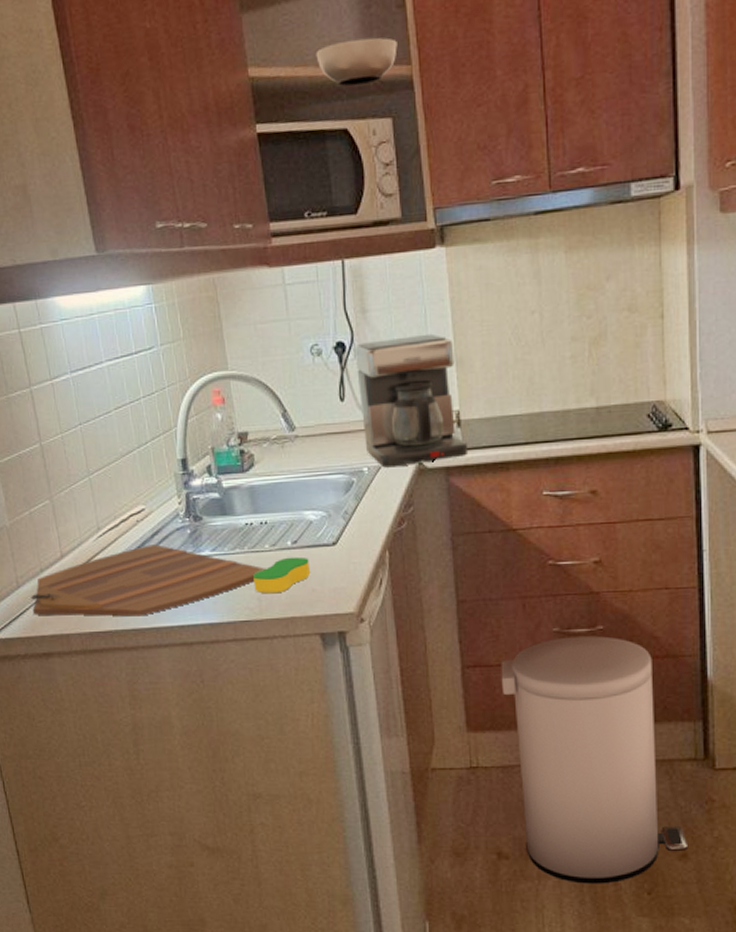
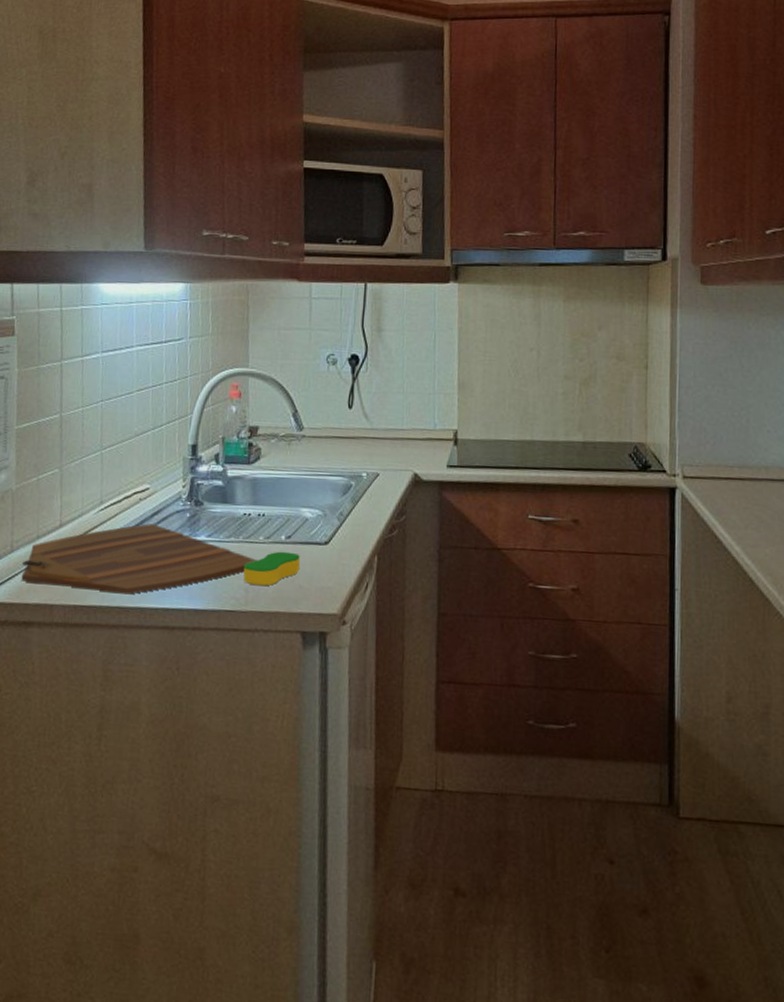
bowl: present [315,37,398,87] -> none [362,104,433,141]
coffee maker: present [355,333,469,468] -> none [366,357,463,476]
pedal bin: present [501,635,689,884] -> none [473,661,650,936]

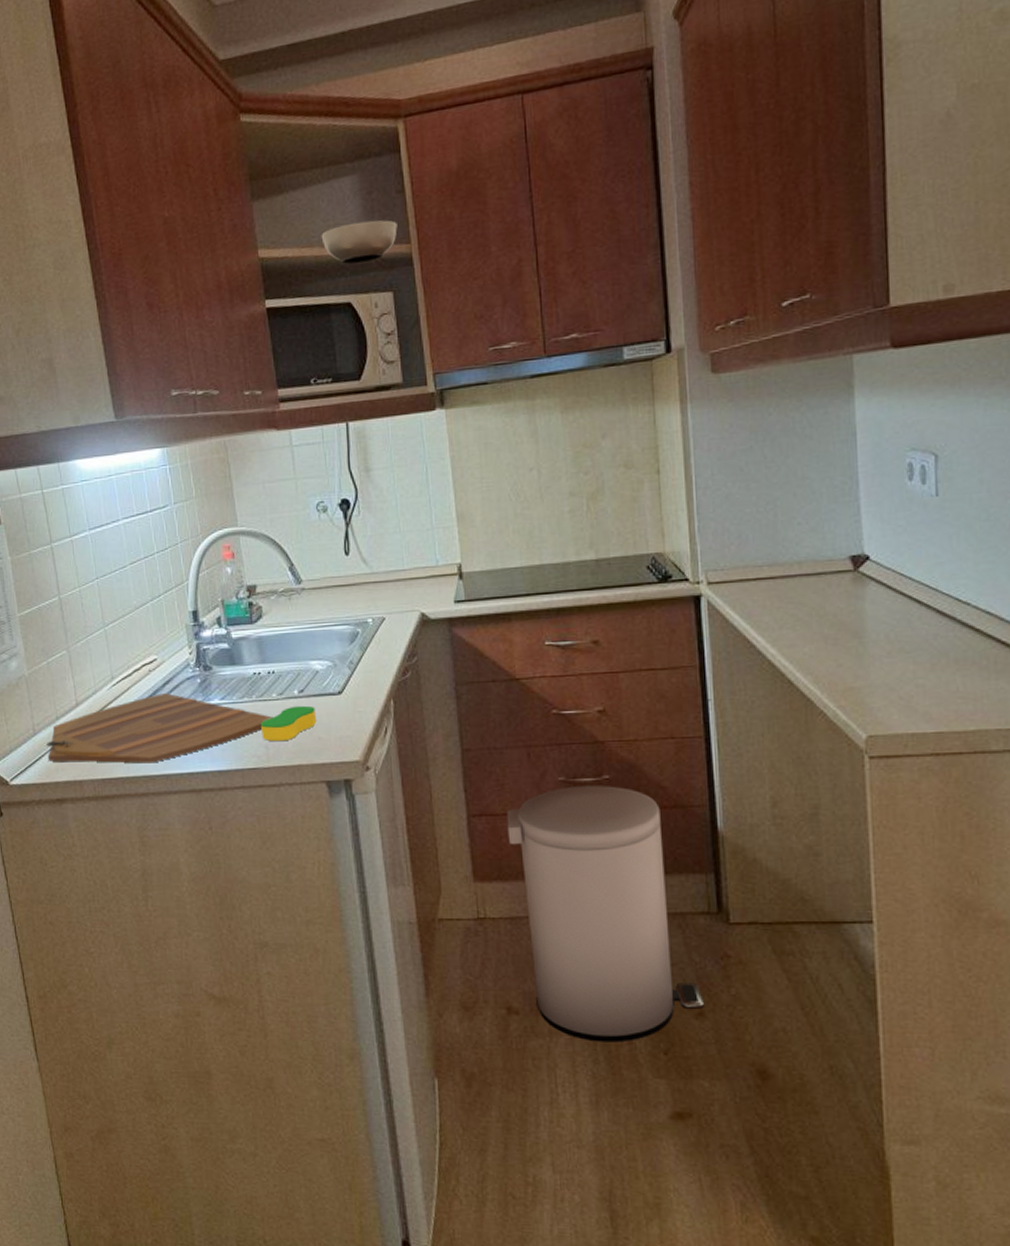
bowl: none [362,104,433,141] -> present [321,220,398,264]
pedal bin: none [473,661,650,936] -> present [506,785,705,1043]

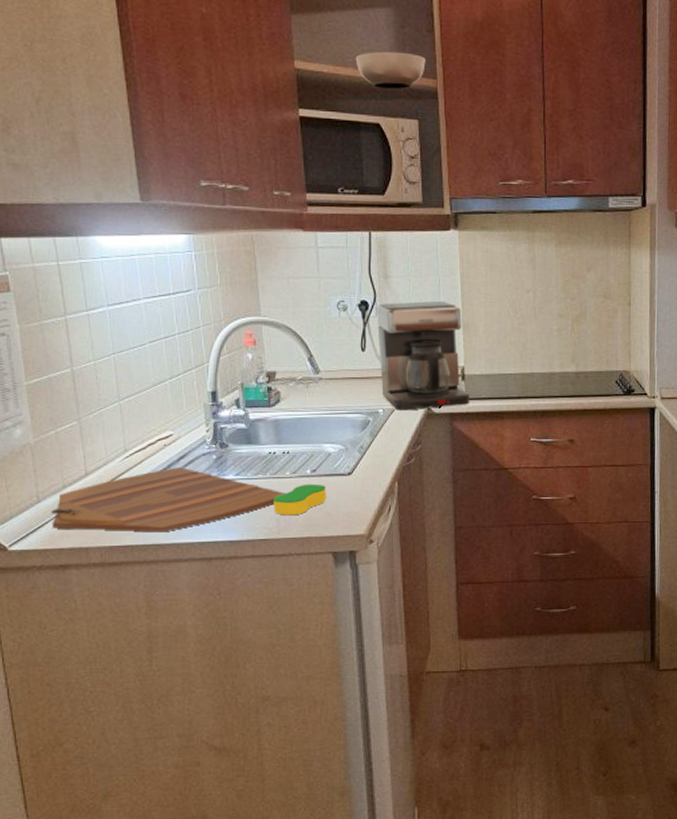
coffee maker: none [359,490,471,619] -> present [377,300,470,411]
pedal bin: present [506,785,705,1043] -> none [489,559,637,769]

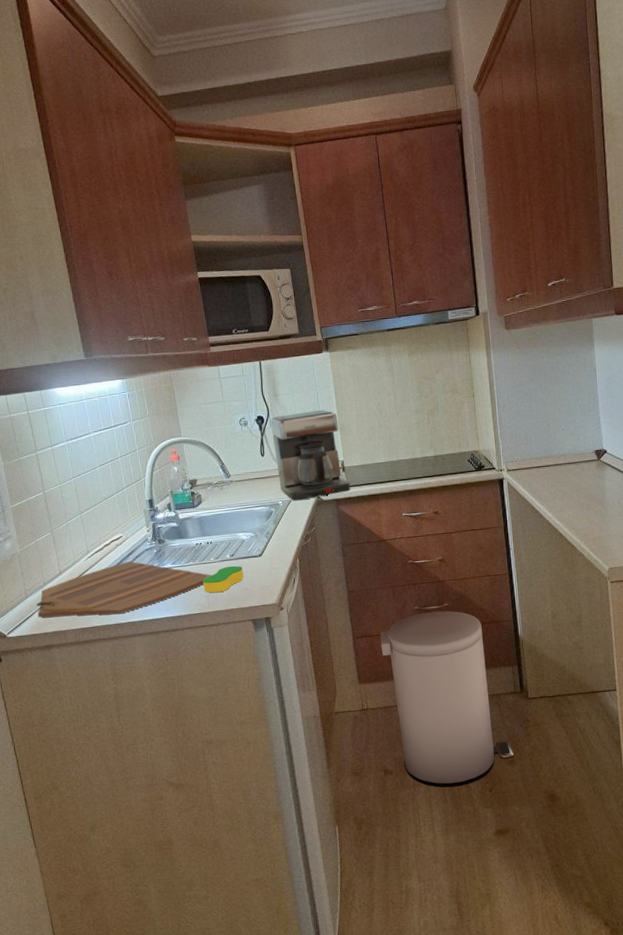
bowl: present [355,51,426,90] -> none [237,217,292,248]
pedal bin: none [489,559,637,769] -> present [380,611,515,788]

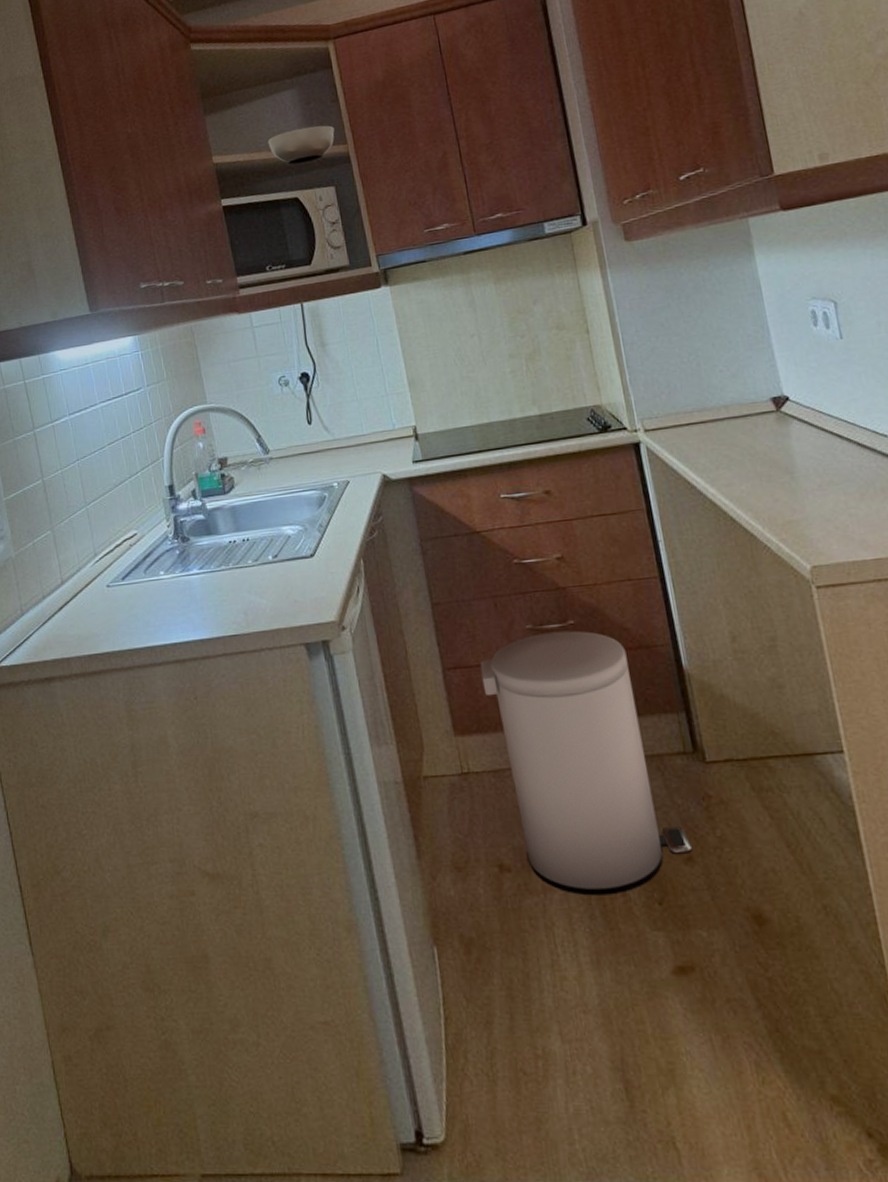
cutting board: present [36,561,212,618] -> none [34,566,250,641]
sponge: present [203,565,244,593] -> none [239,570,292,608]
bowl: none [237,217,292,248] -> present [267,125,335,165]
coffee maker: present [271,409,351,501] -> none [318,360,428,482]

